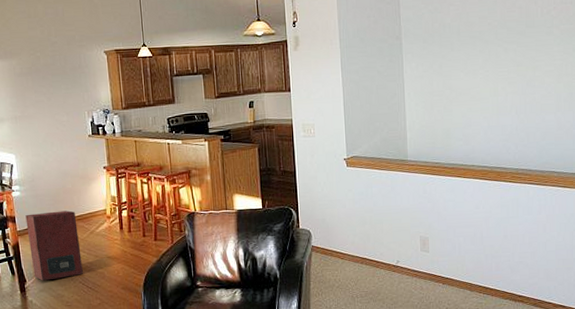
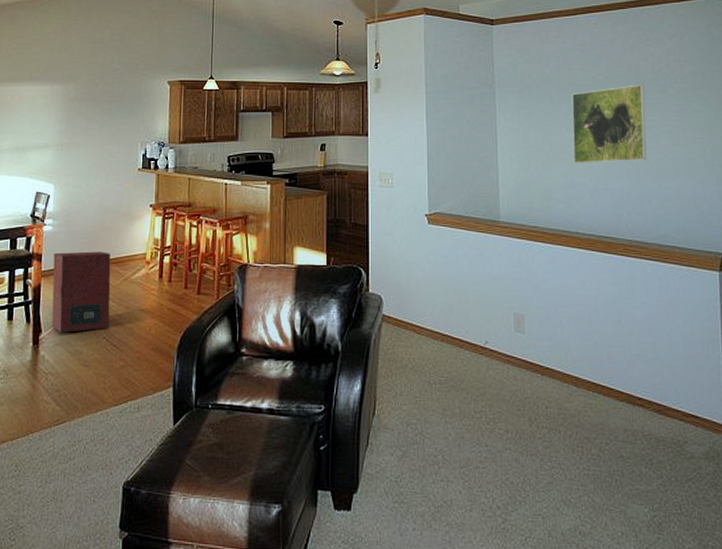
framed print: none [470,27,534,105] -> present [572,84,647,164]

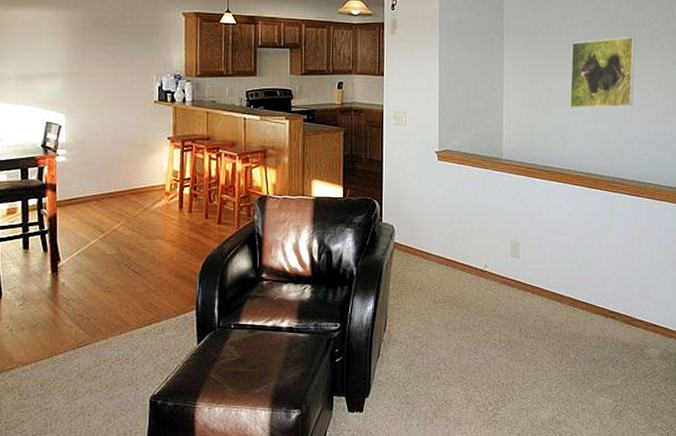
speaker: present [51,251,111,333] -> none [68,182,130,261]

